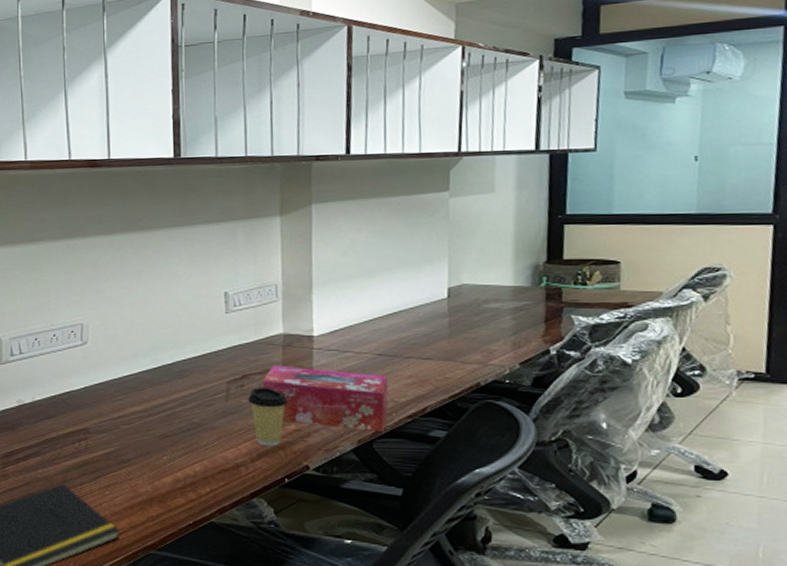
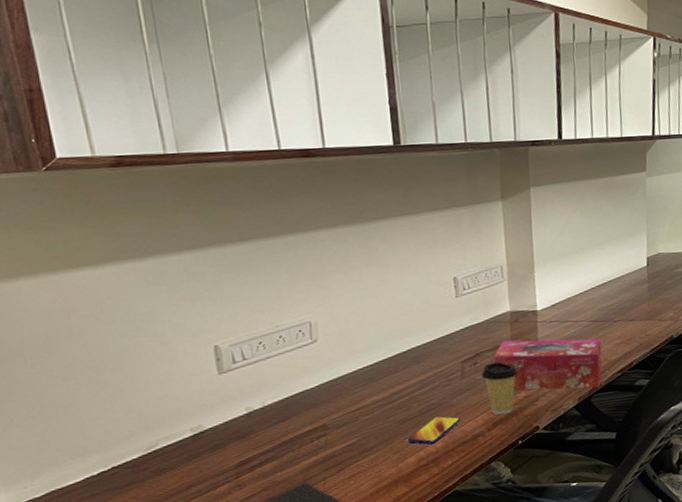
smartphone: none [166,436,222,466] -> present [408,416,460,445]

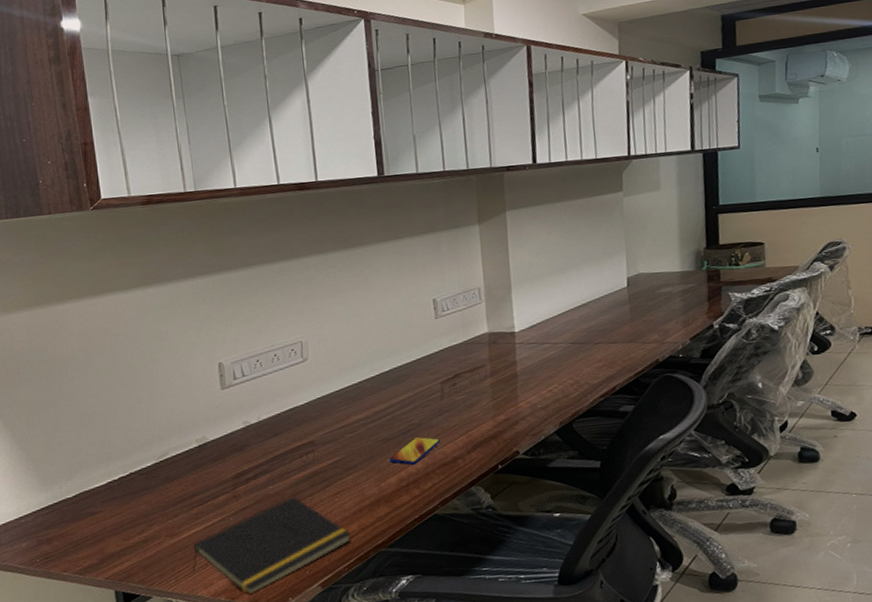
coffee cup: present [481,362,518,415] -> none [460,383,497,438]
tissue box: present [494,338,602,391] -> none [473,361,584,414]

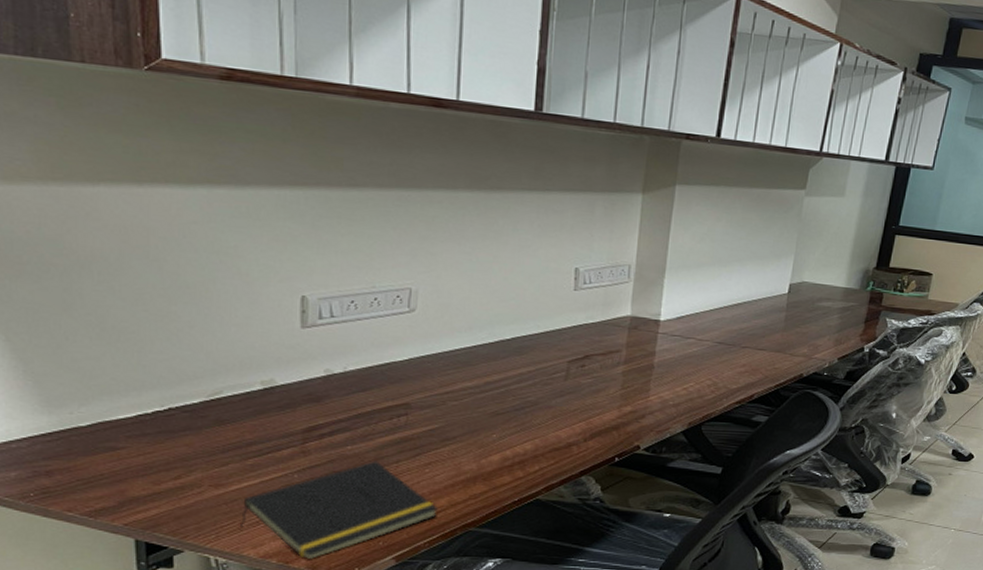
smartphone: present [390,436,440,465] -> none [496,415,556,445]

